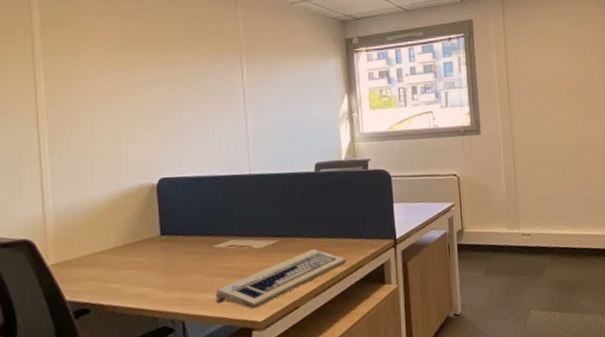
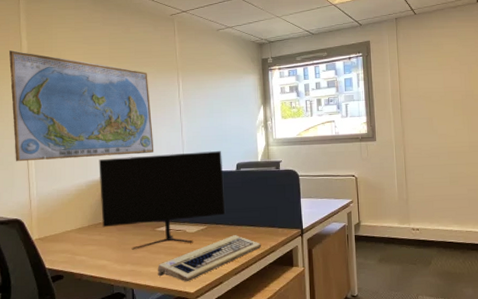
world map: none [13,24,211,167] -> present [8,50,154,162]
monitor: none [138,149,302,273] -> present [99,151,226,250]

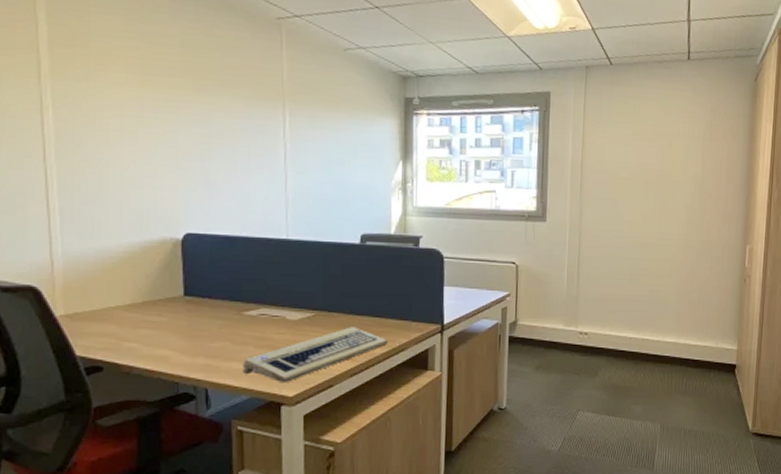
world map: present [8,50,154,162] -> none [15,37,245,210]
monitor: present [99,151,226,250] -> none [160,211,342,338]

